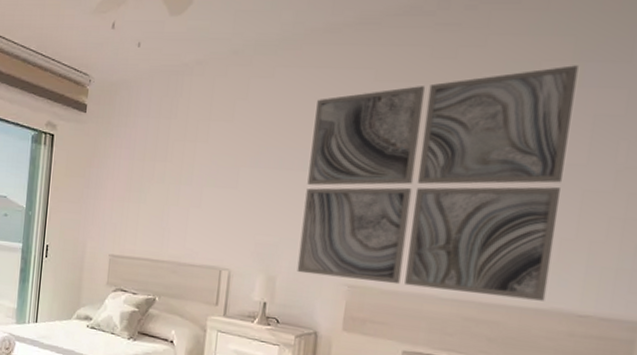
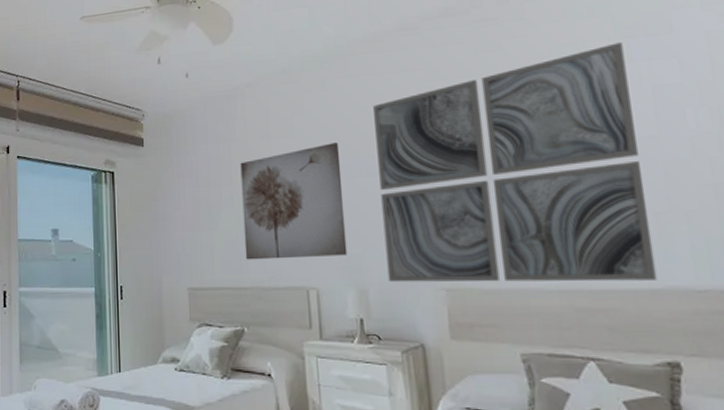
wall art: none [167,132,275,243] -> present [240,143,348,260]

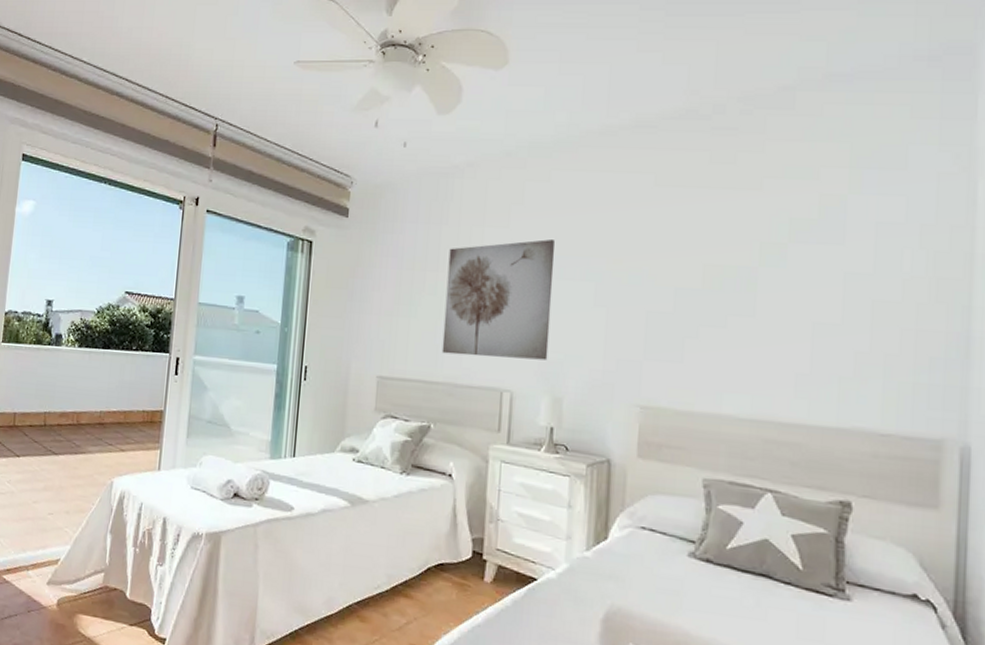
wall art: present [373,42,658,283] -> none [584,172,856,420]

